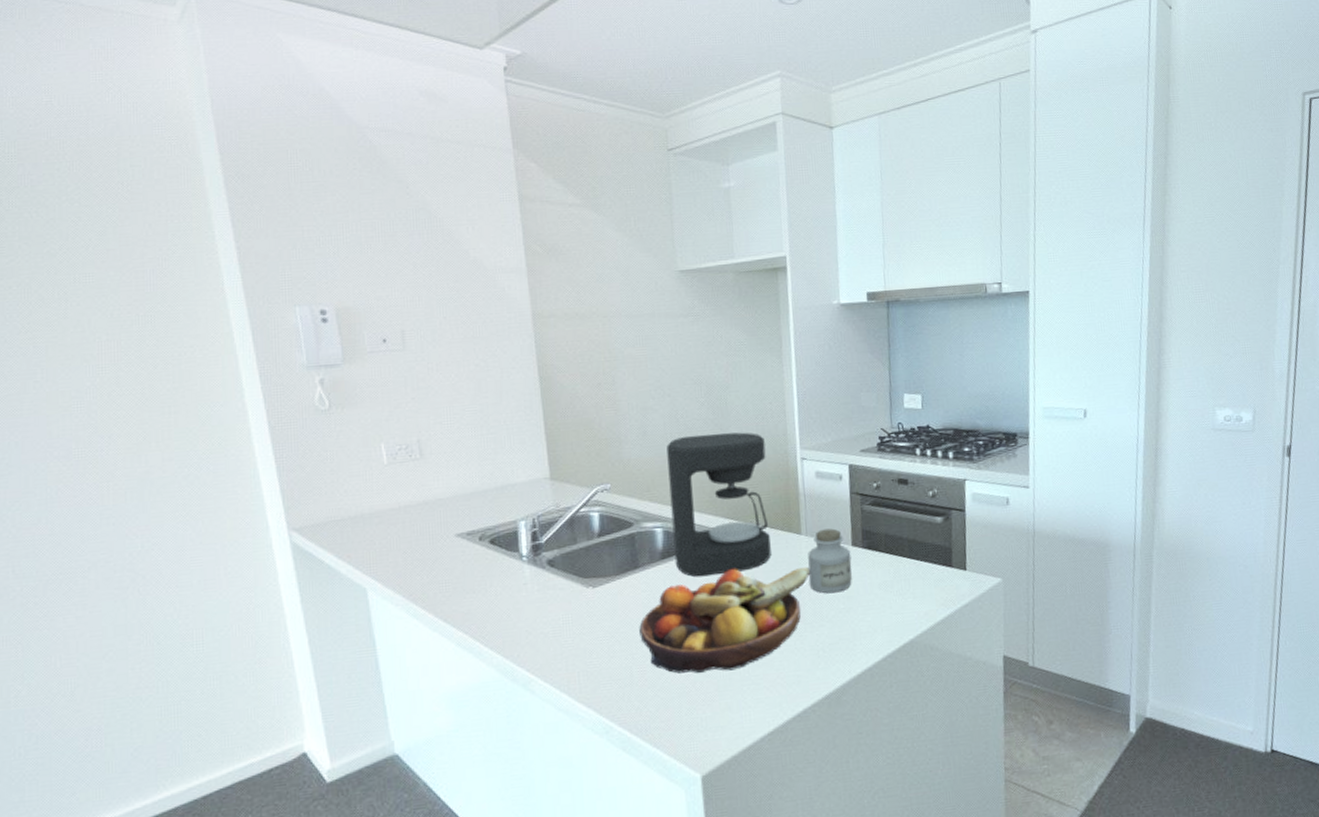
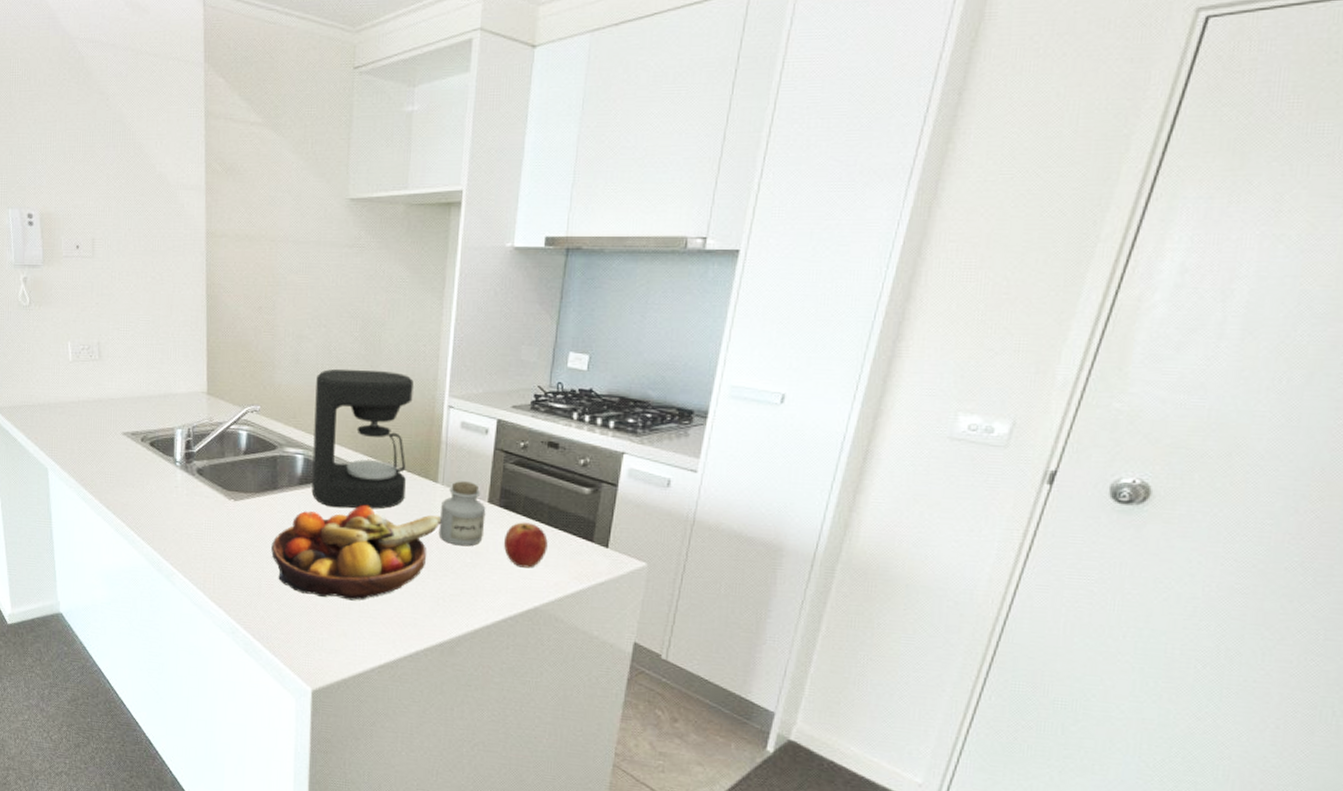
apple: none [872,559,913,604] -> present [503,522,548,568]

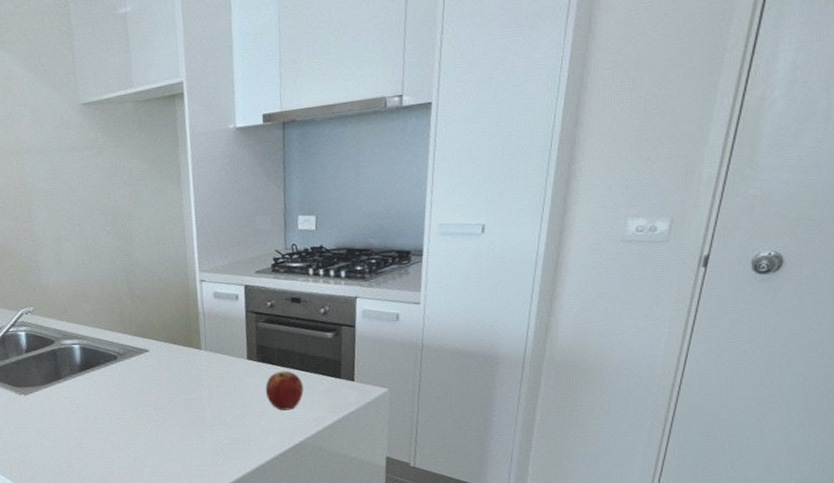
fruit bowl: present [271,505,442,601] -> none [64,378,210,466]
coffee maker: present [311,368,414,509] -> none [79,257,175,387]
jar: present [438,481,486,547] -> none [207,344,247,401]

